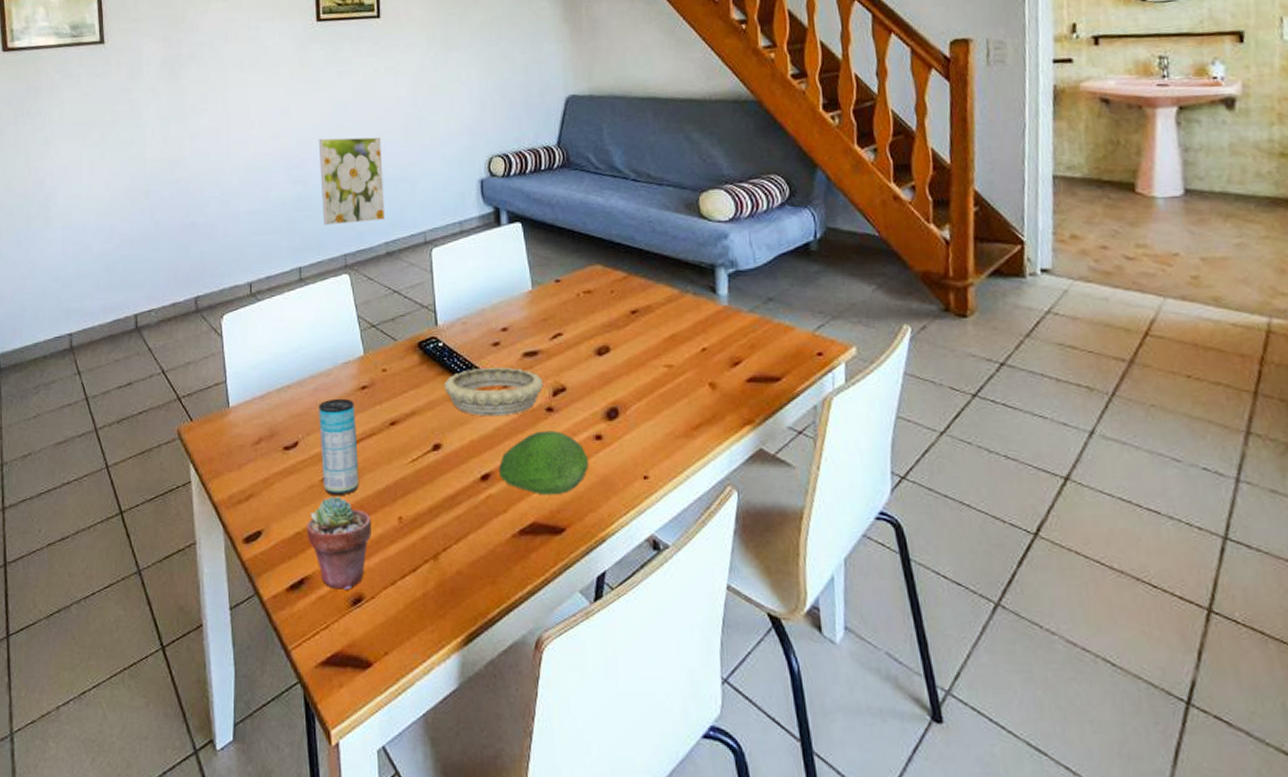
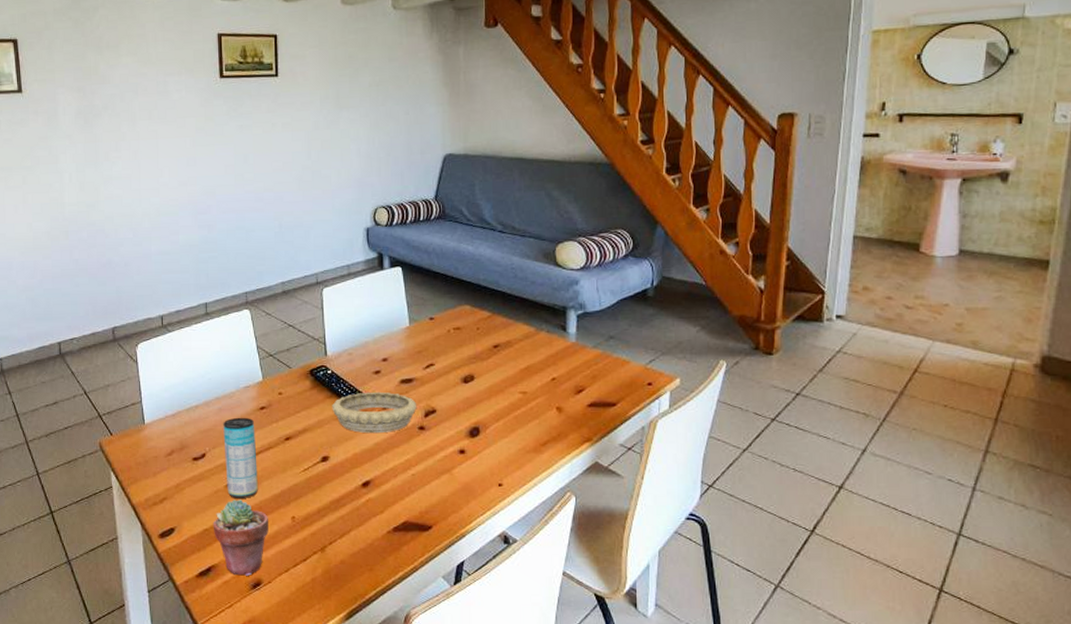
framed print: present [318,137,386,226] -> none [222,187,282,266]
fruit: present [499,430,588,495] -> none [378,446,453,499]

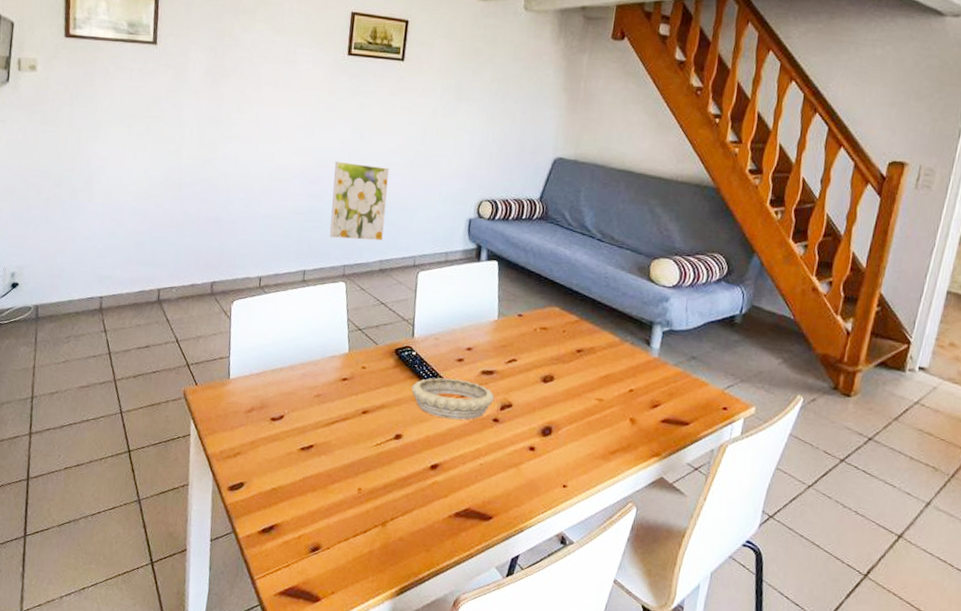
potted succulent: present [213,500,269,576] -> none [281,463,336,539]
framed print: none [222,187,282,266] -> present [330,161,389,241]
beverage can: present [223,417,258,498] -> none [299,384,335,464]

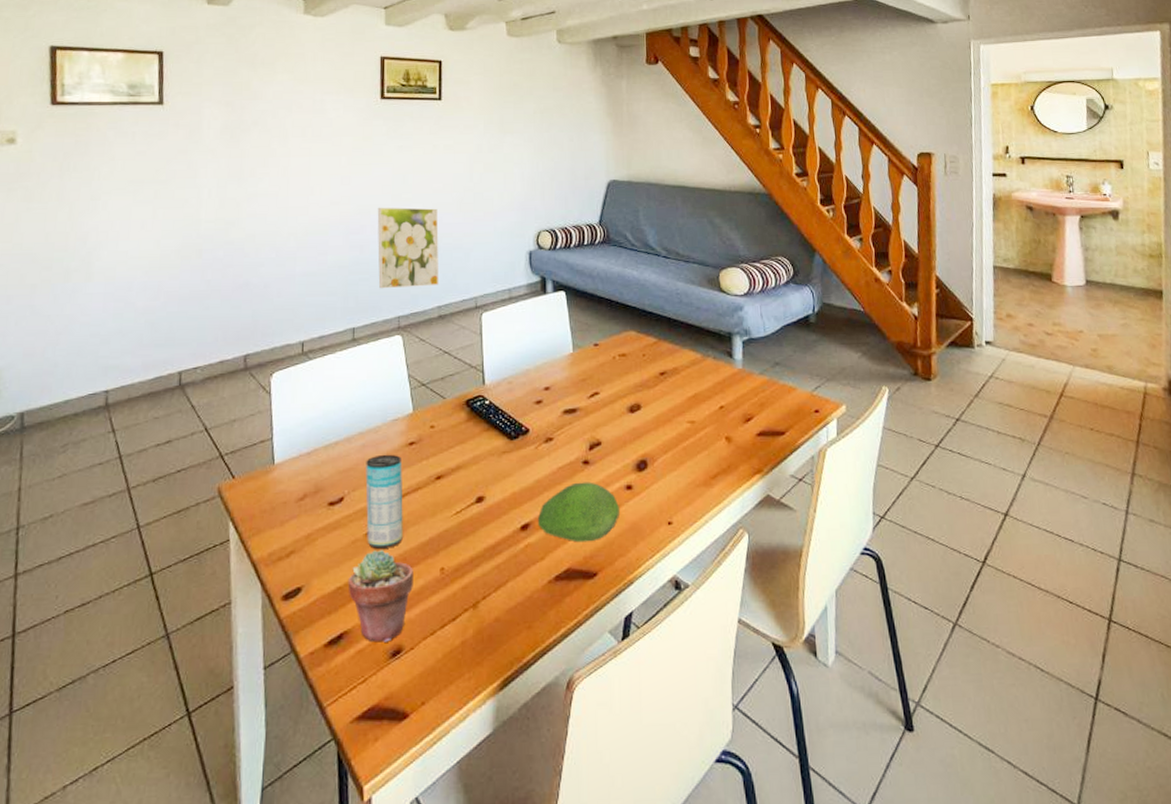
potted succulent: none [281,463,336,539] -> present [348,550,413,642]
beverage can: none [299,384,335,464] -> present [365,454,403,549]
decorative bowl: present [411,377,495,420] -> none [489,423,581,470]
fruit: none [446,436,521,490] -> present [538,482,619,543]

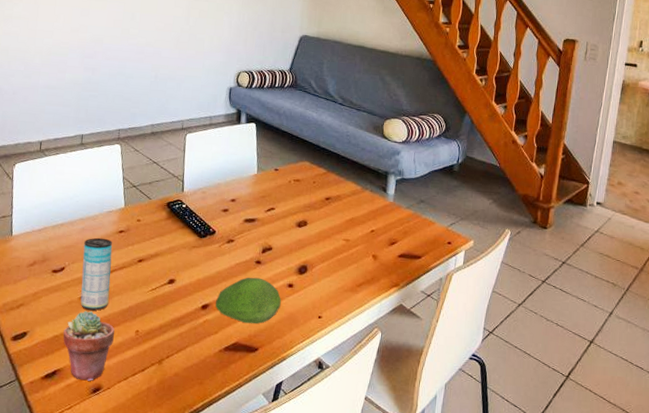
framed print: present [377,207,439,289] -> none [105,38,158,108]

